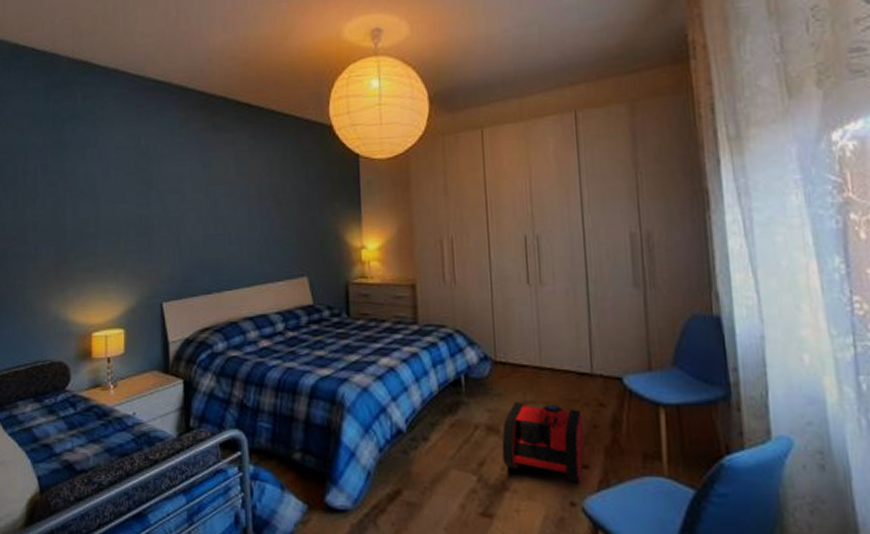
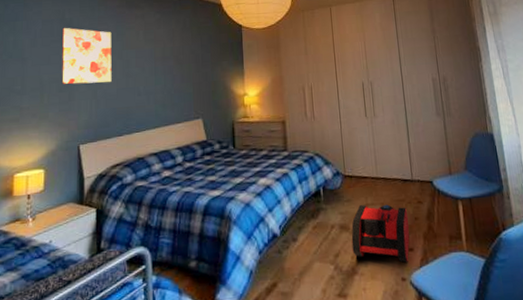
wall art: none [138,156,197,228] -> present [61,27,112,84]

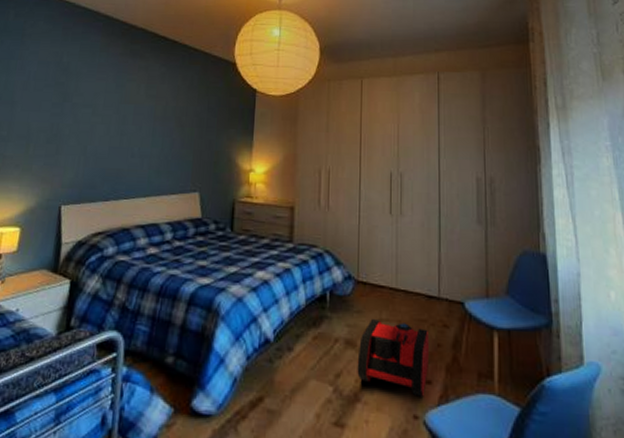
wall art: present [61,27,112,84] -> none [50,71,111,139]

